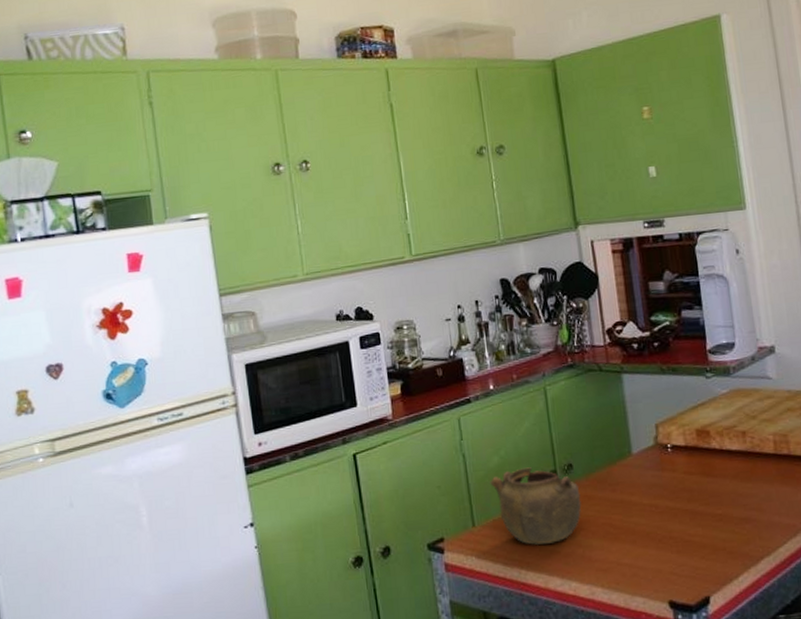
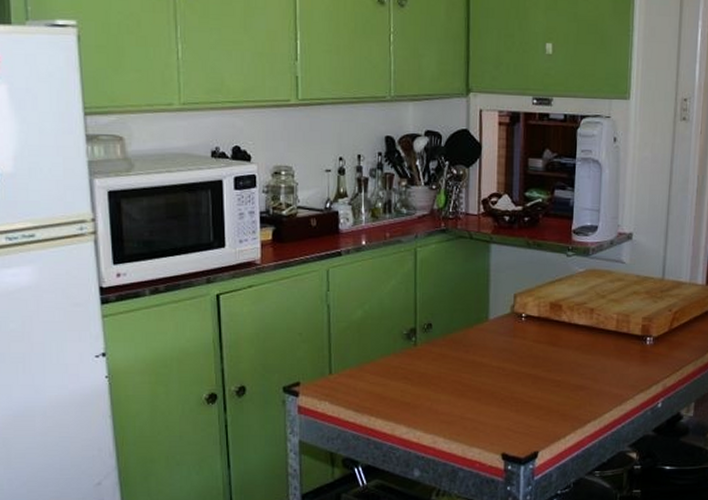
teapot: present [490,467,582,545] -> none [351,323,436,395]

